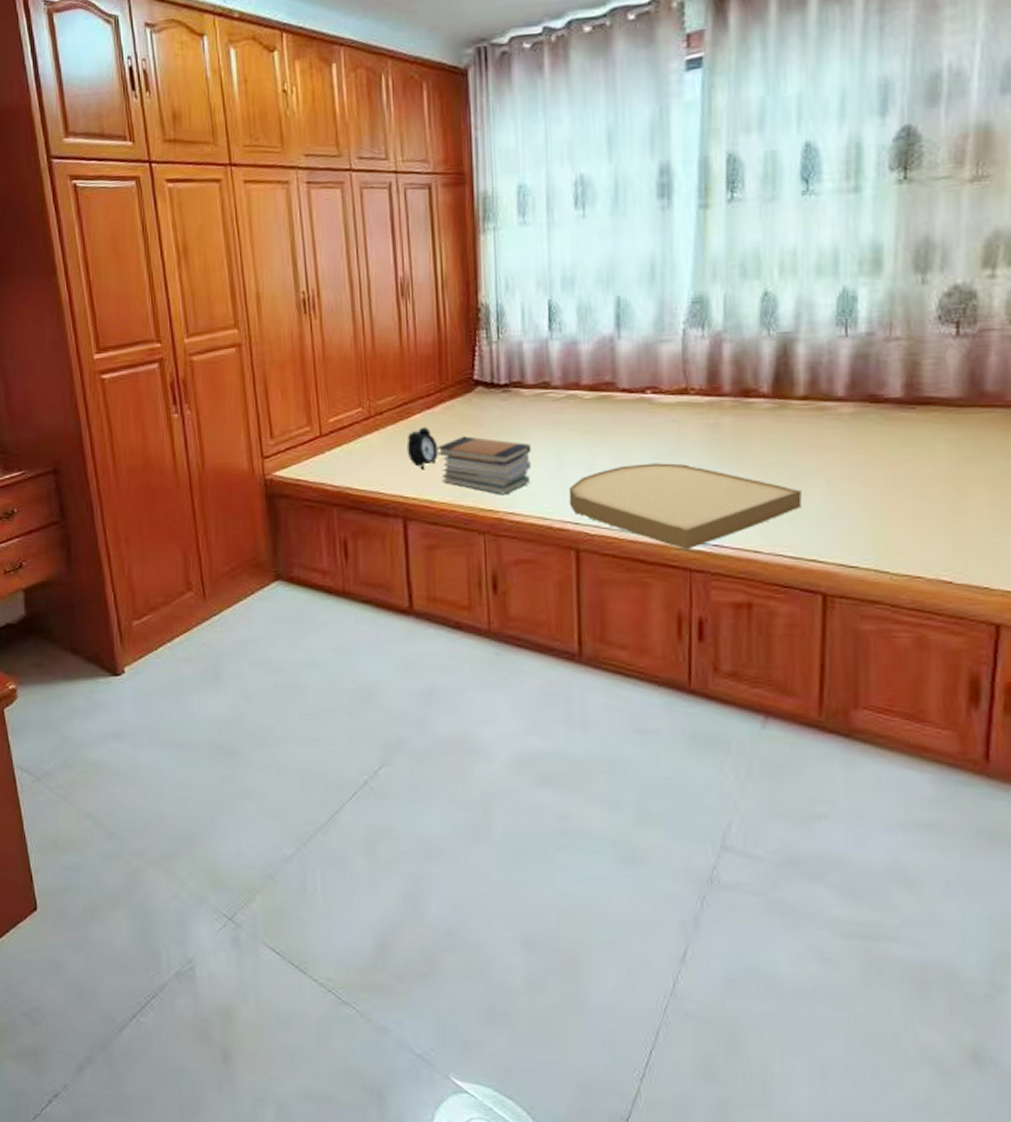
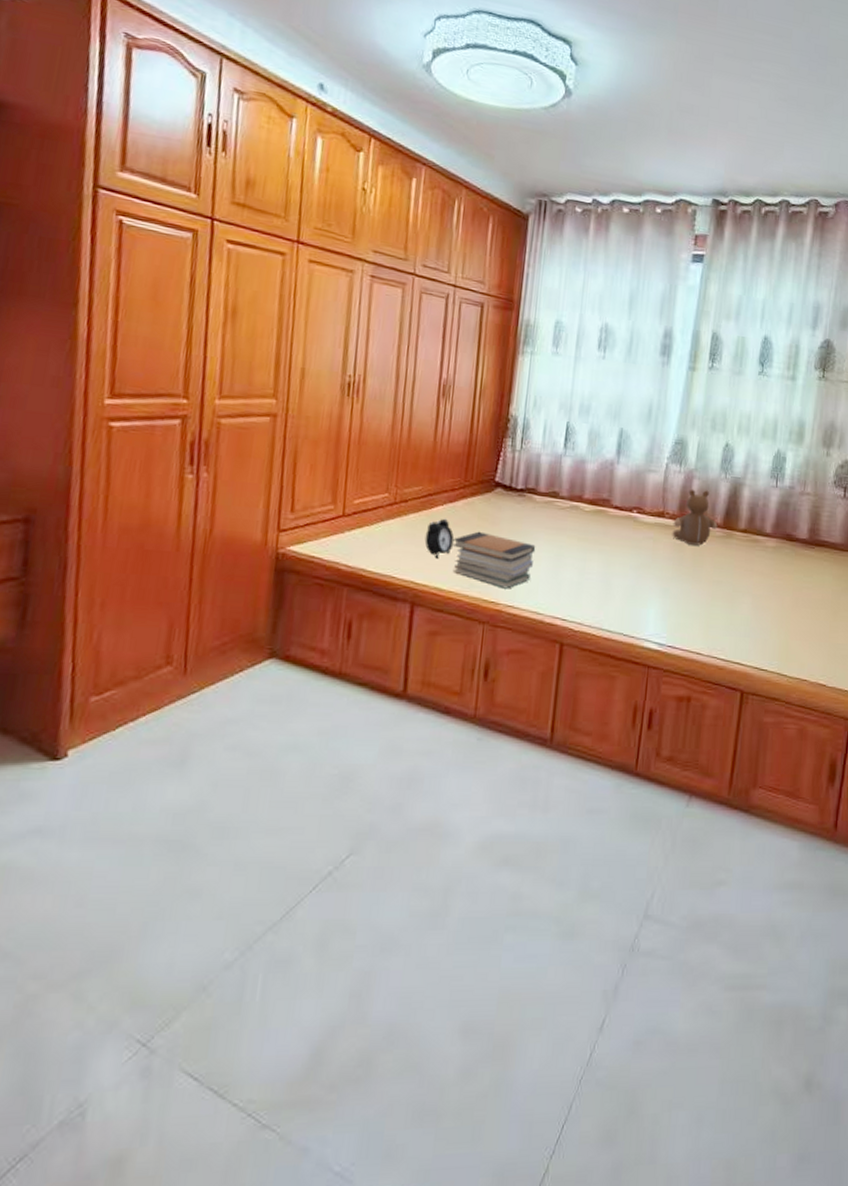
cushion: present [568,463,802,550] -> none [560,571,735,649]
teddy bear: none [701,354,765,423] -> present [672,489,718,546]

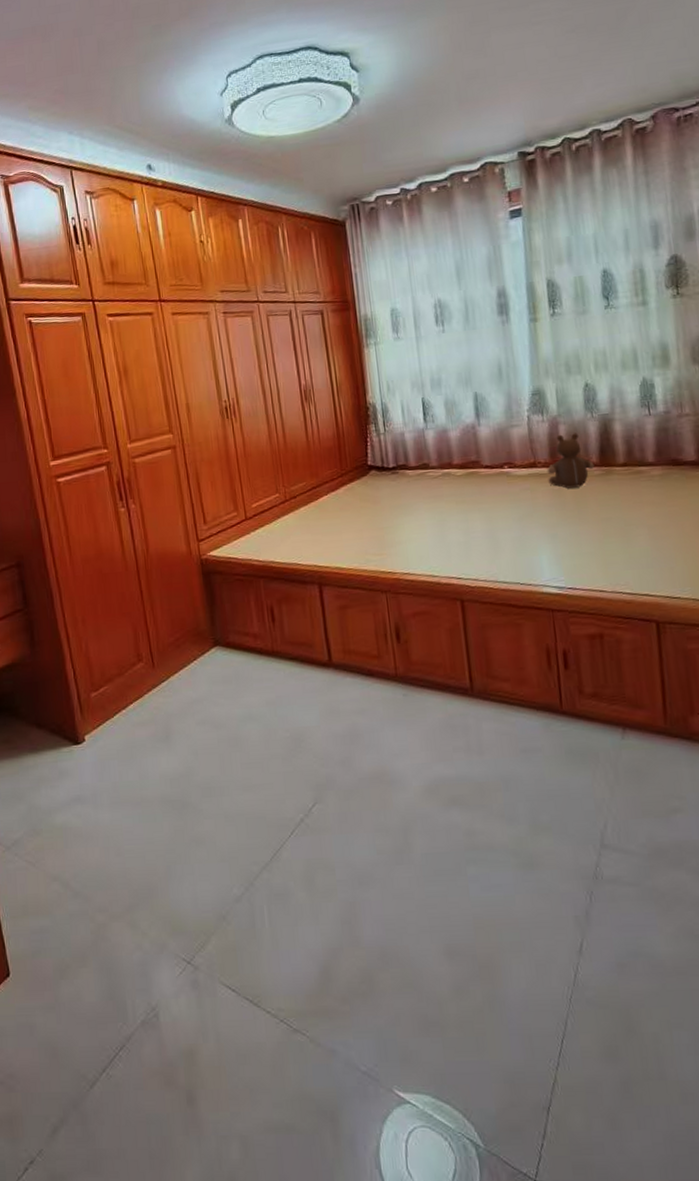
alarm clock: present [424,518,455,559] -> none [317,506,344,542]
book stack: present [452,531,536,589] -> none [342,511,419,559]

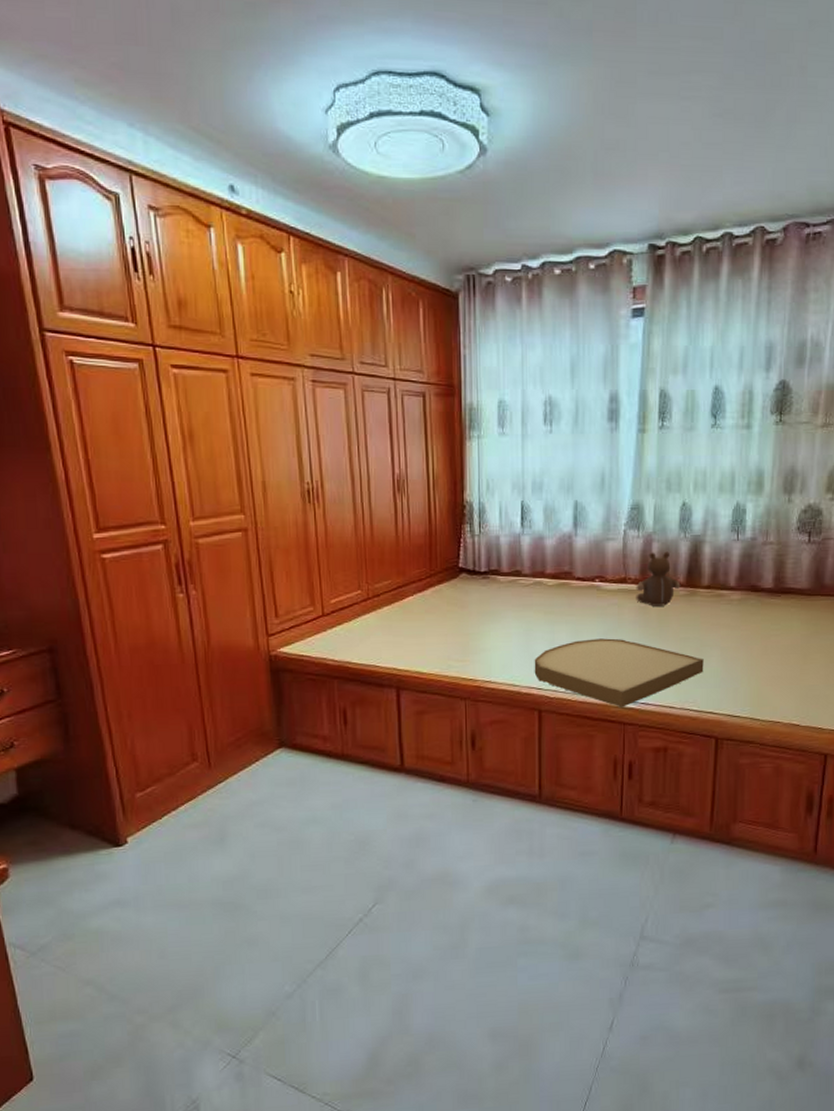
cushion: none [450,523,632,594] -> present [534,638,704,708]

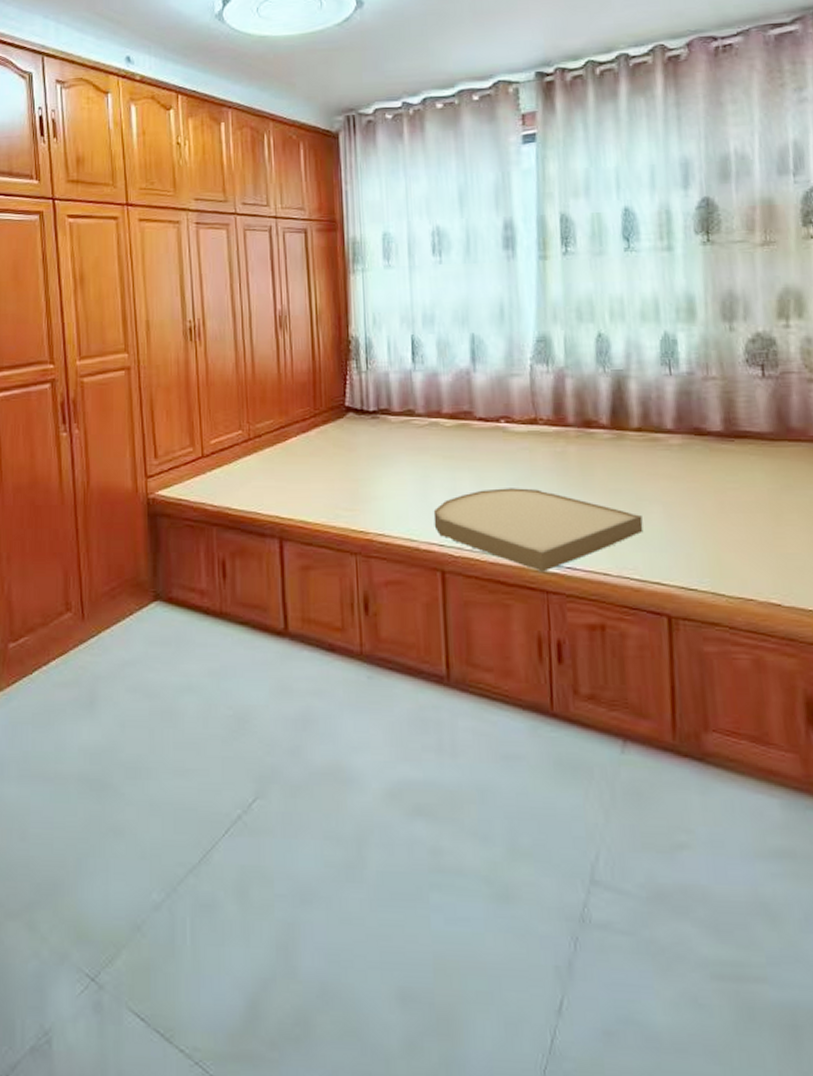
teddy bear: present [636,551,681,606] -> none [549,388,605,452]

